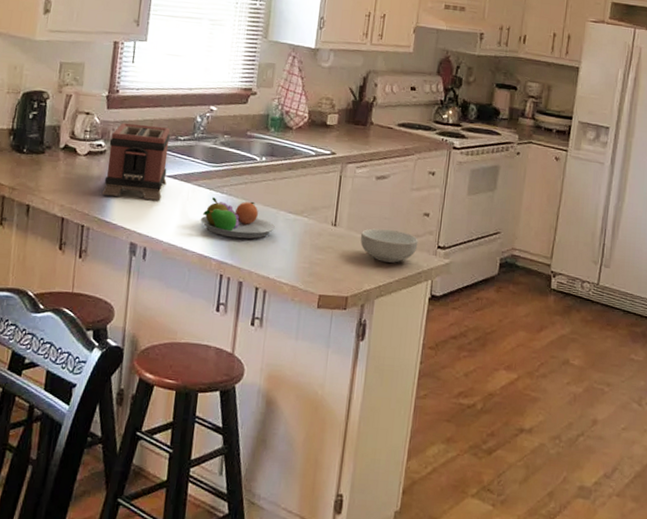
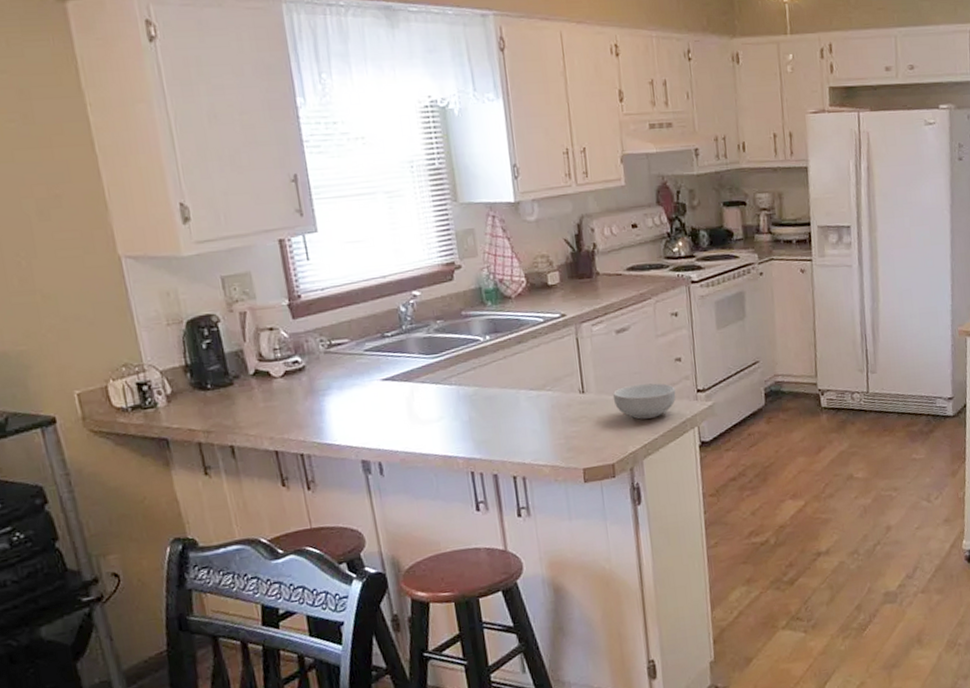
toaster: present [101,122,170,201] -> none [305,325,385,416]
fruit bowl: present [200,197,276,239] -> none [433,386,520,431]

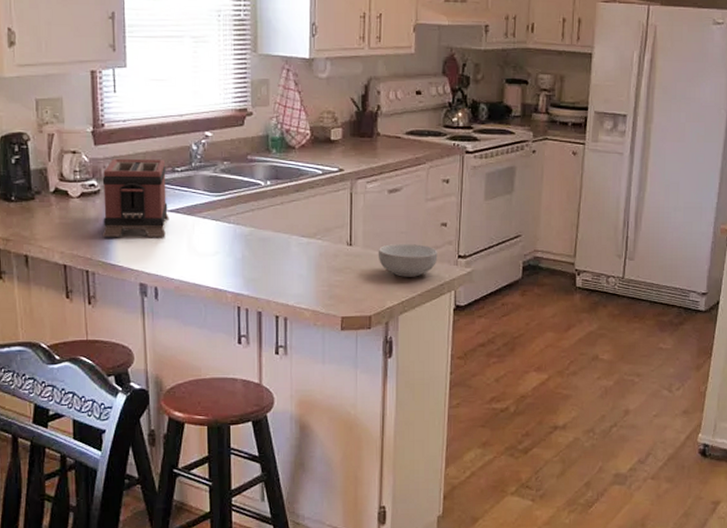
toaster: none [305,325,385,416] -> present [102,158,169,237]

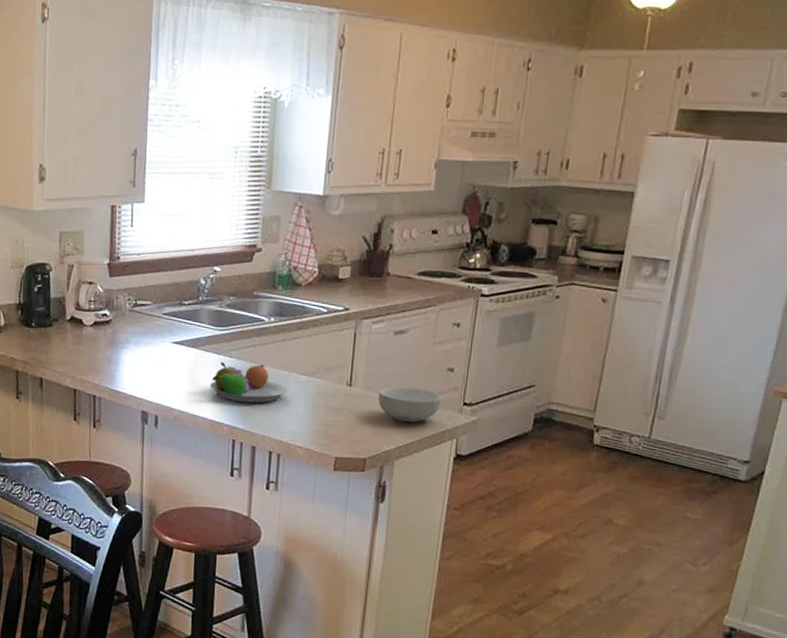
toaster: present [102,158,169,237] -> none [110,290,174,368]
fruit bowl: none [209,228,290,268] -> present [209,362,288,403]

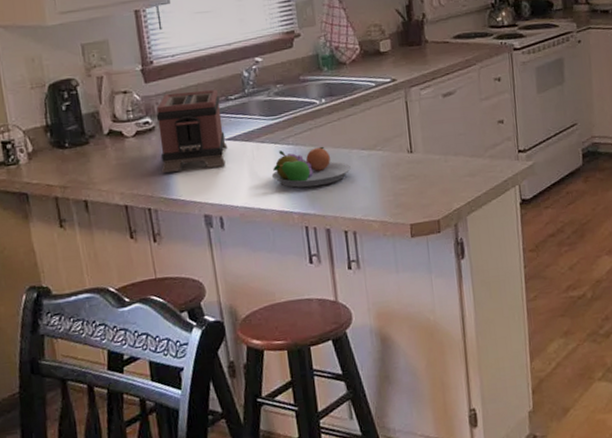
toaster: none [110,290,174,368] -> present [156,89,228,173]
cereal bowl: present [378,387,442,422] -> none [439,143,499,178]

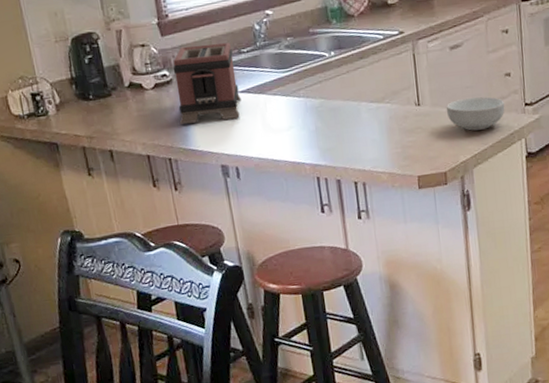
fruit bowl: present [271,146,352,188] -> none [283,99,361,140]
cereal bowl: none [439,143,499,178] -> present [446,96,505,131]

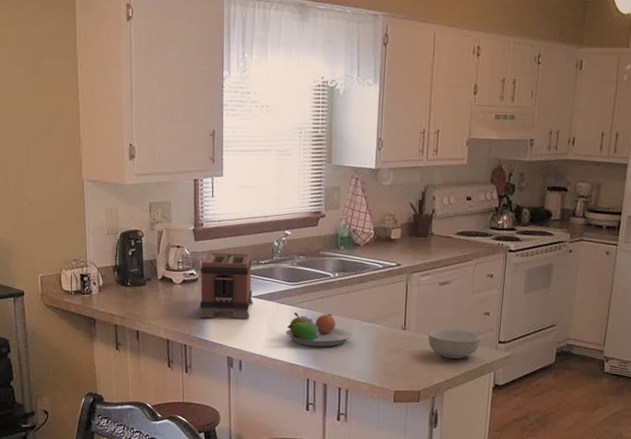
fruit bowl: none [283,99,361,140] -> present [285,312,352,347]

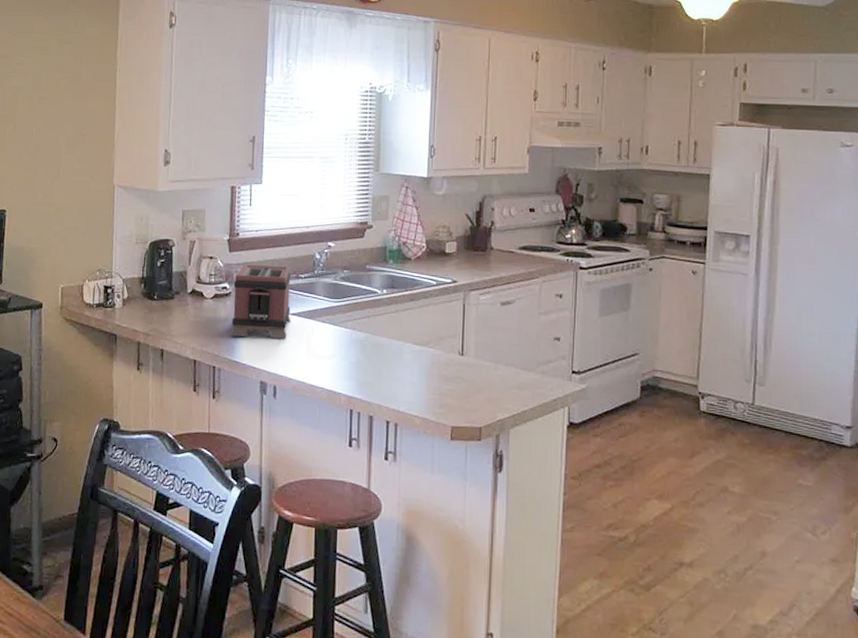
fruit bowl: present [285,312,352,347] -> none [326,332,402,373]
cereal bowl: present [428,330,481,359] -> none [489,356,551,391]

